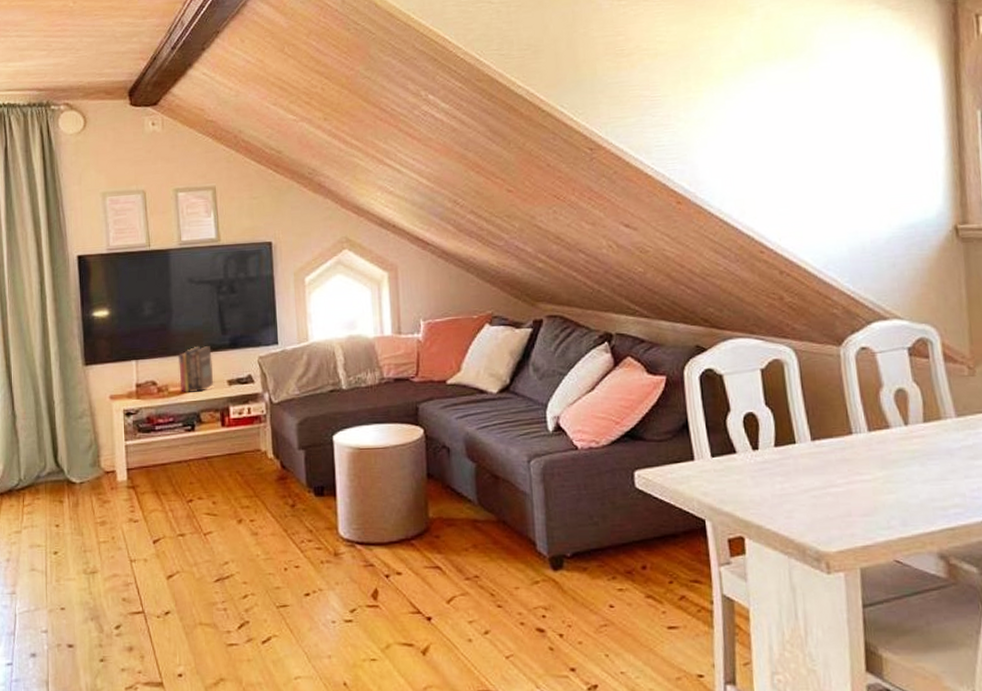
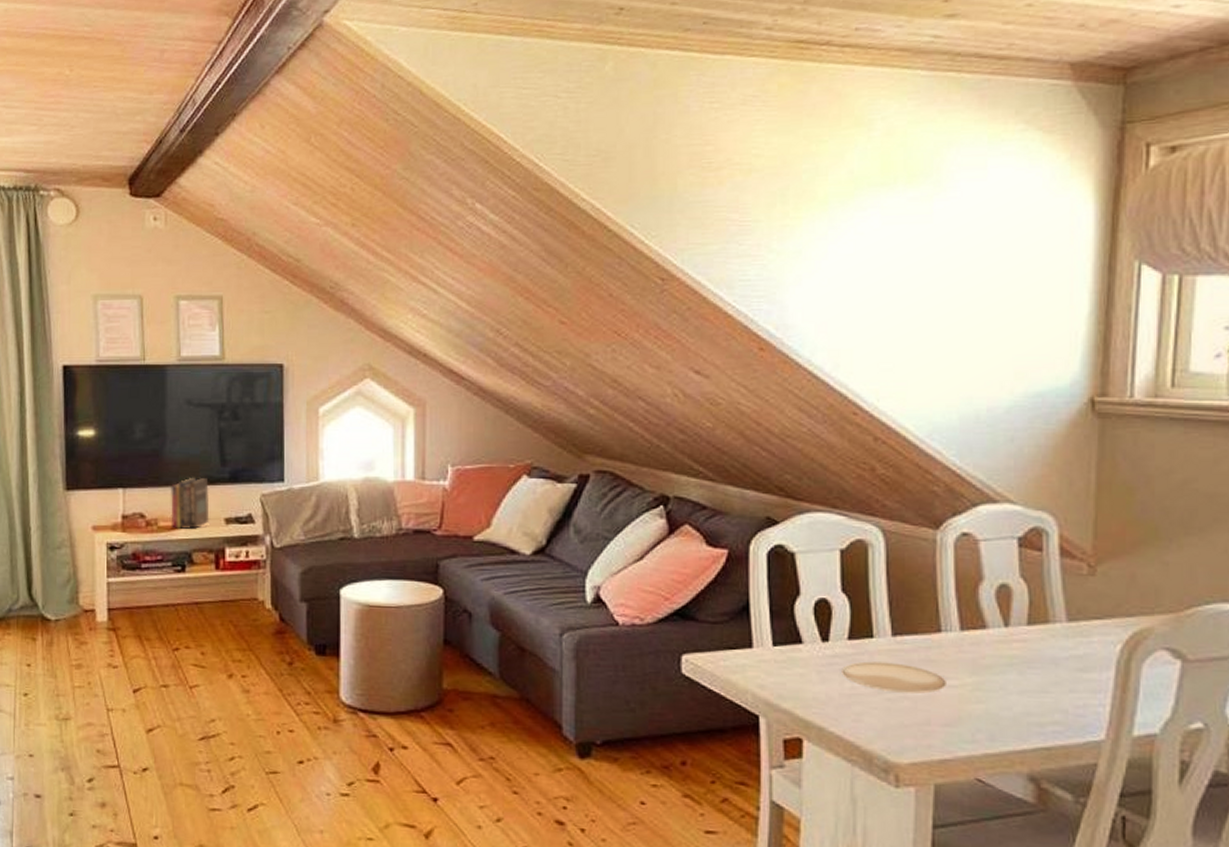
plate: none [772,464,861,491] -> present [842,661,946,695]

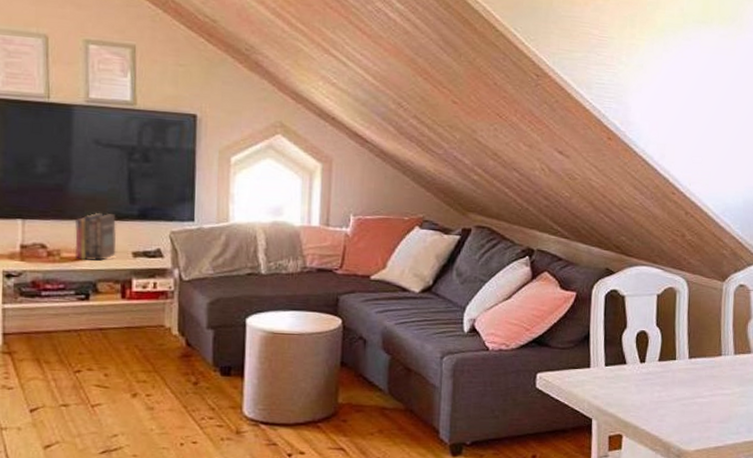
plate: present [842,661,946,695] -> none [653,377,723,401]

